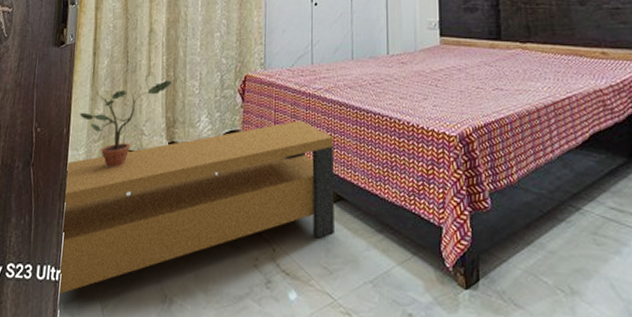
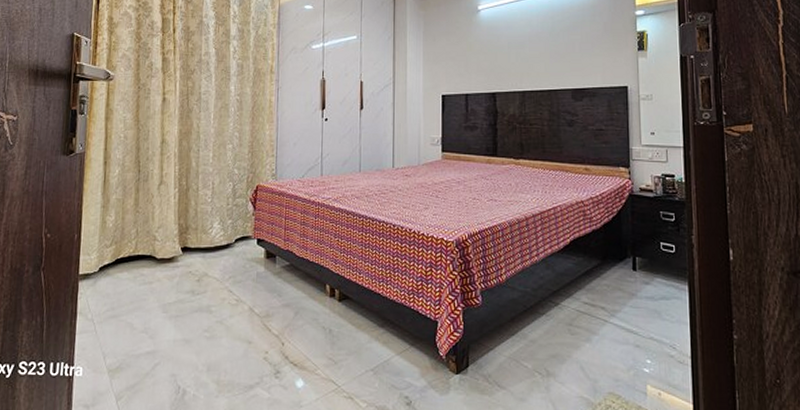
bench: present [60,120,335,294] -> none [74,227,341,389]
potted plant: present [79,81,172,169] -> none [91,190,184,272]

